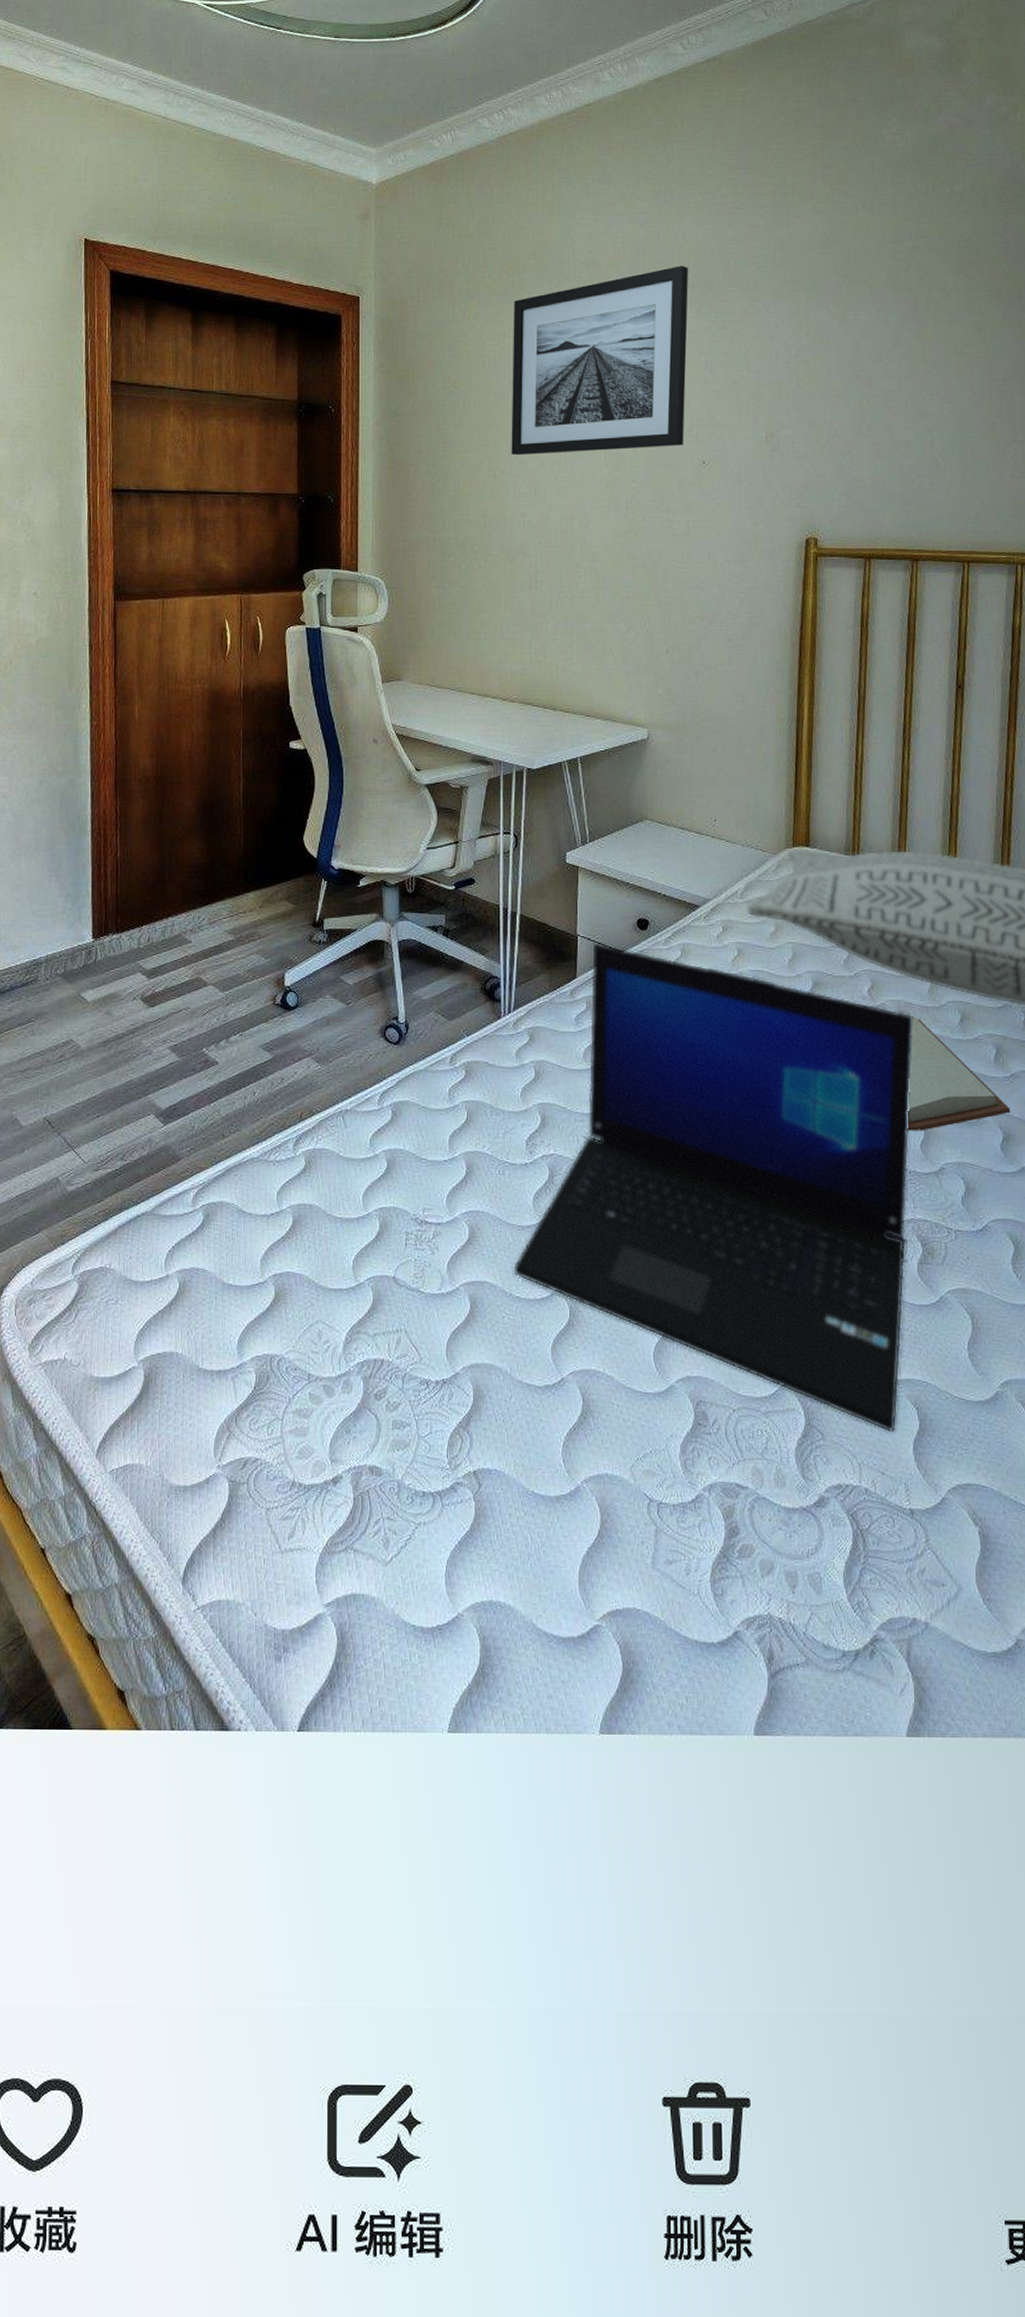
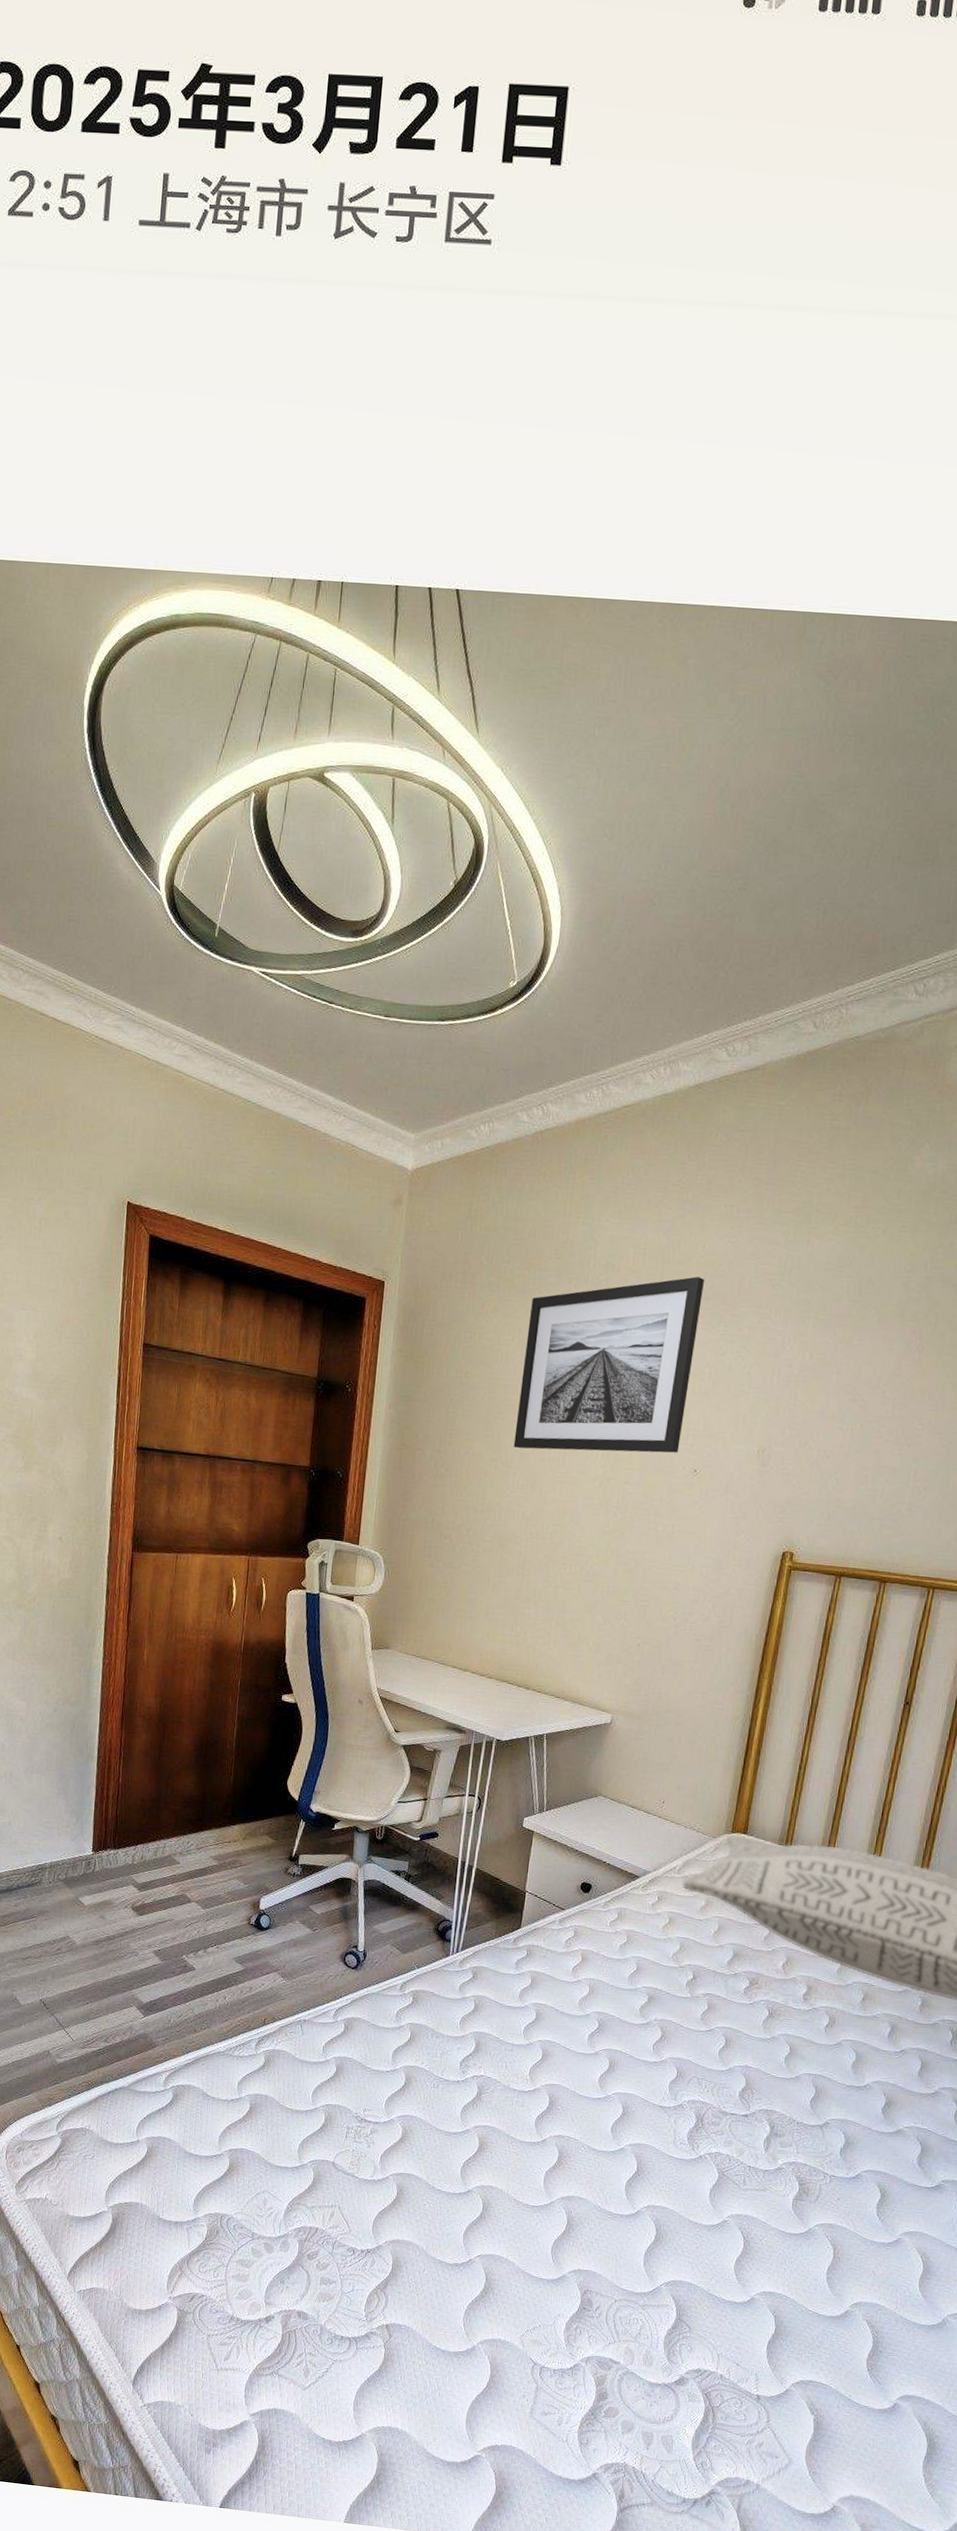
laptop: present [513,943,913,1431] -> none [437,1899,820,2332]
paperback book: present [907,1016,1011,1131] -> none [800,1991,896,2090]

